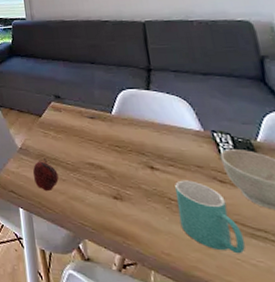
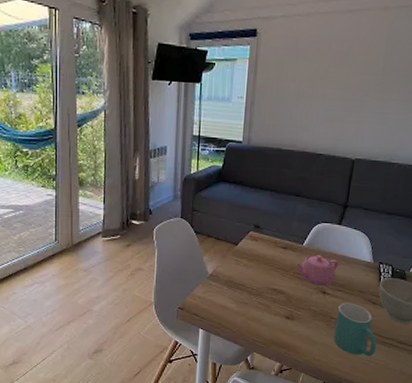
apple: present [32,158,59,192] -> none [218,284,242,314]
teapot: none [108,124,161,160] -> present [295,255,339,286]

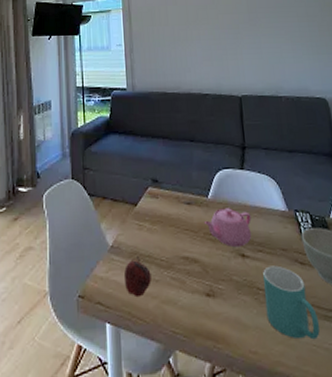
apple: none [218,284,242,314] -> present [123,256,151,298]

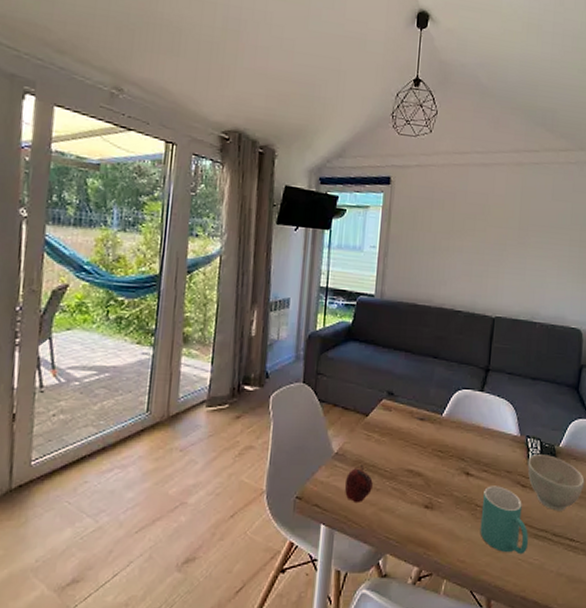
teapot: present [203,208,252,248] -> none [434,427,482,466]

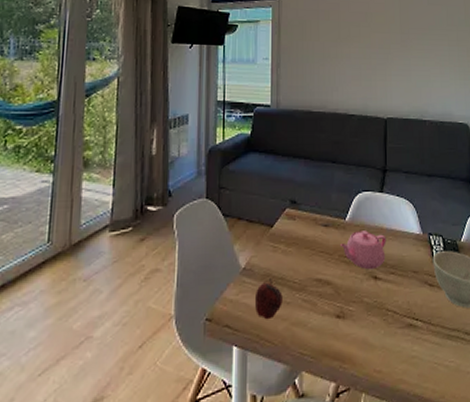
teapot: none [434,427,482,466] -> present [339,230,386,270]
mug: present [480,485,529,555] -> none [392,287,443,358]

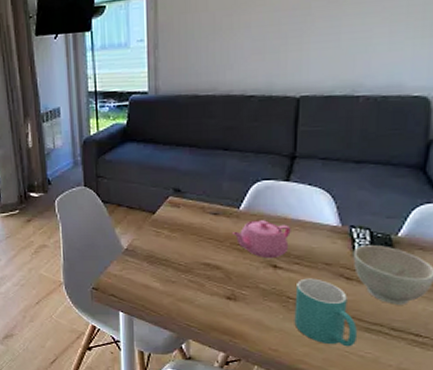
apple: present [254,279,282,320] -> none [138,260,167,294]
mug: none [392,287,443,358] -> present [294,278,358,347]

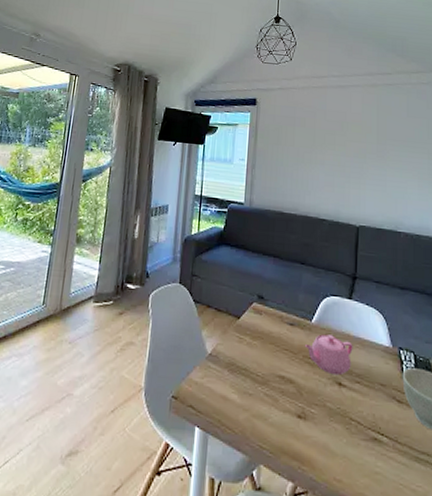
mug: present [294,278,358,347] -> none [356,398,410,479]

